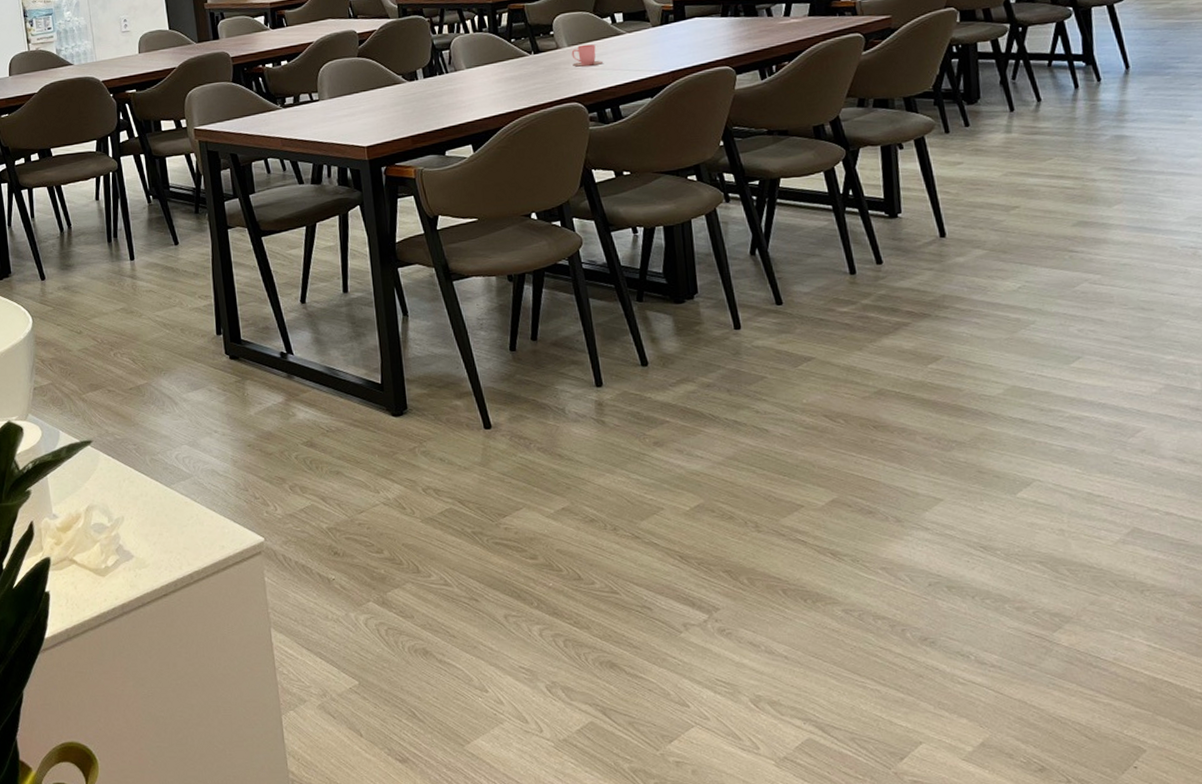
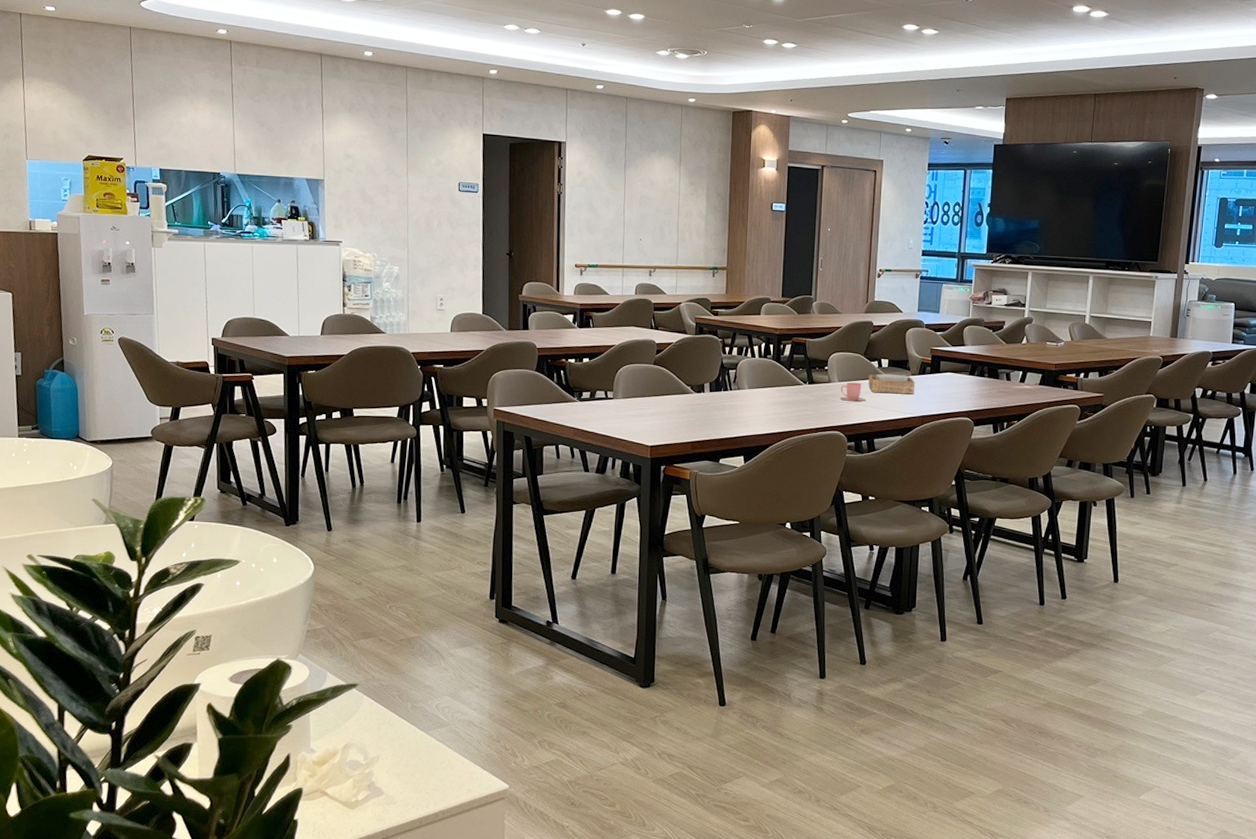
napkin holder: none [602,28,659,53] -> present [868,373,915,395]

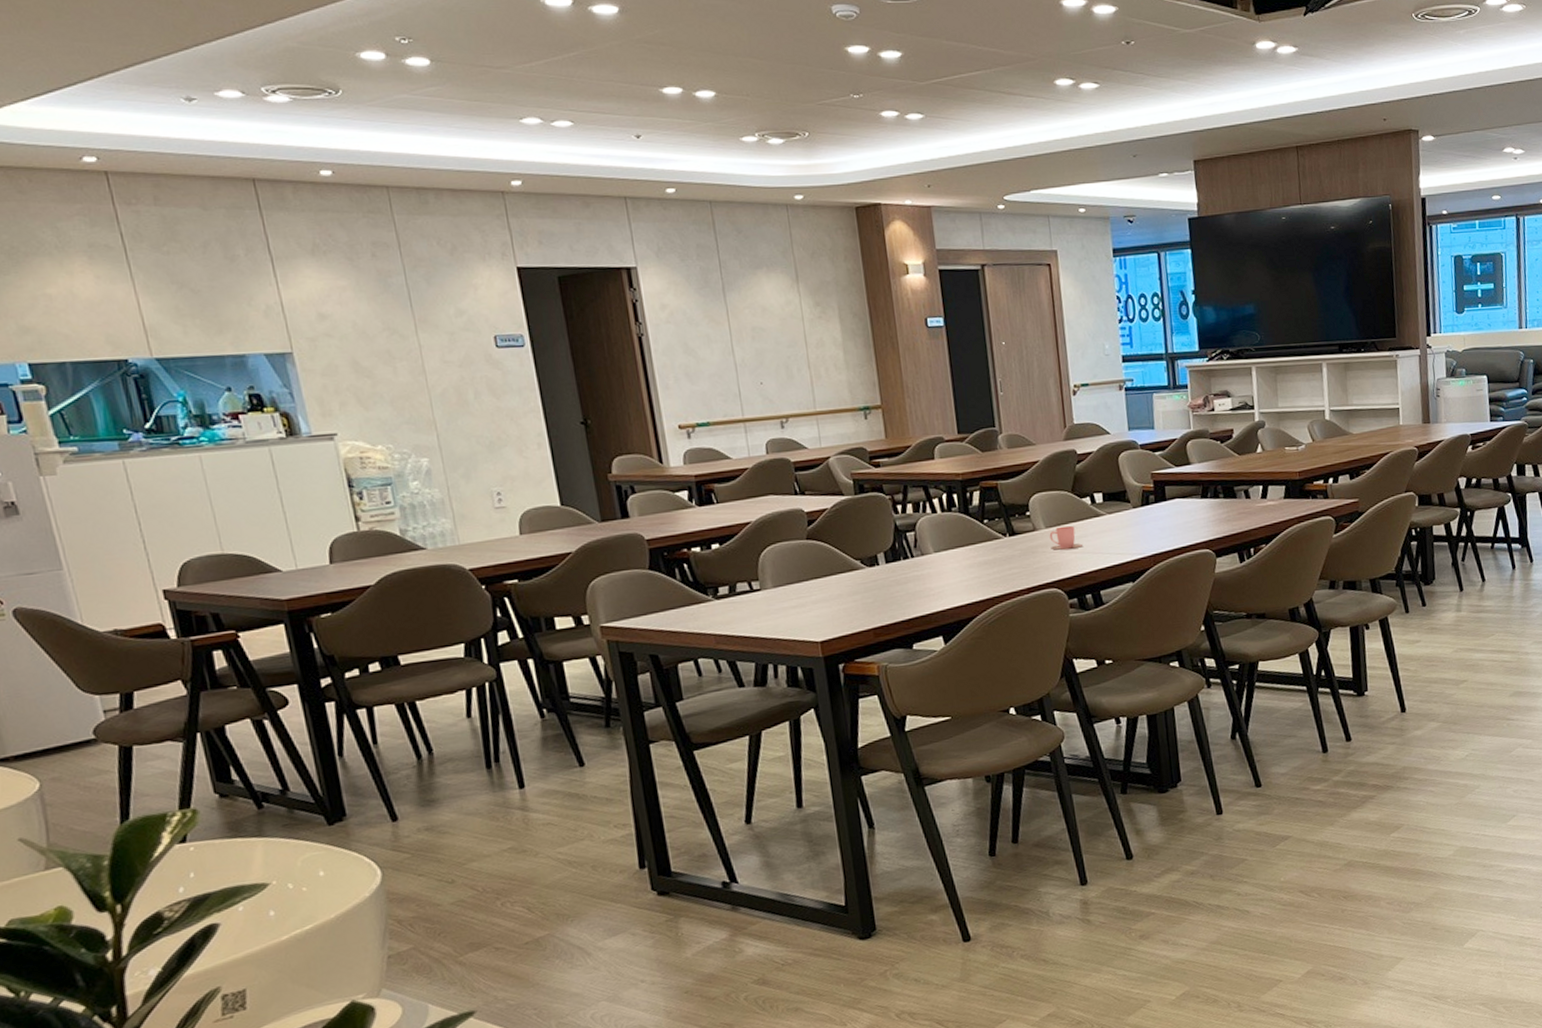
napkin holder: present [868,373,915,395] -> none [1081,509,1140,536]

